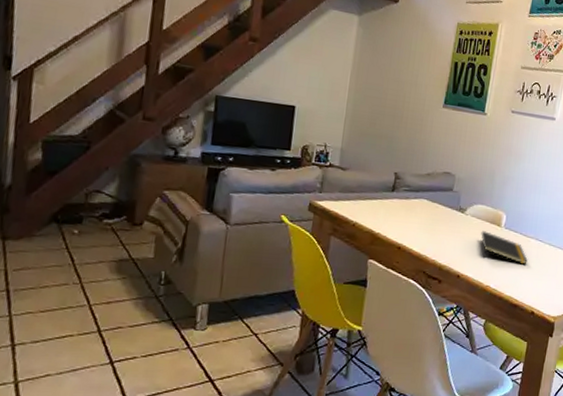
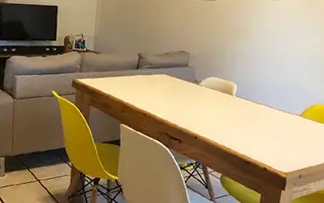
notepad: present [481,231,528,265] -> none [214,99,259,128]

